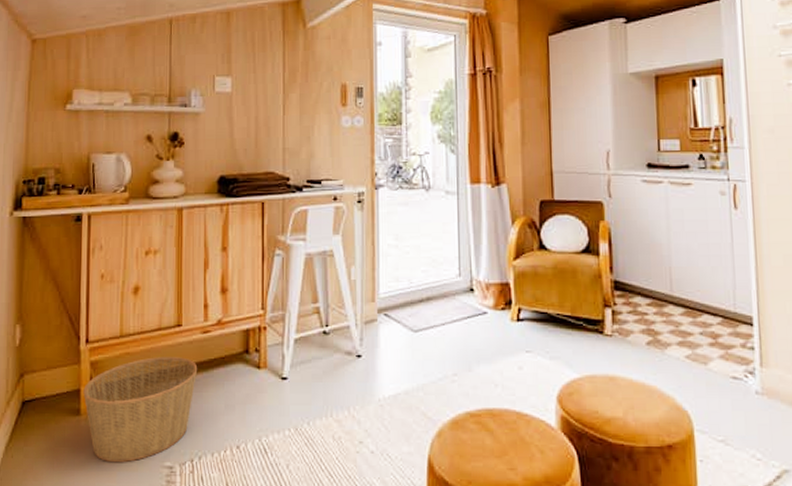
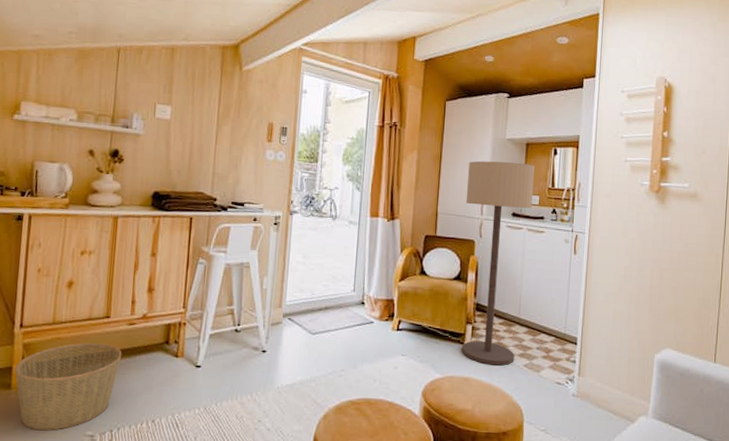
floor lamp: none [584,100,672,359] -> present [461,161,535,366]

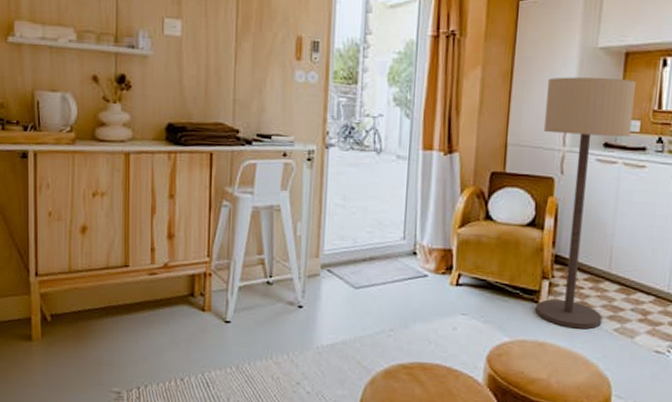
basket: present [15,342,122,431] -> none [34,293,145,386]

